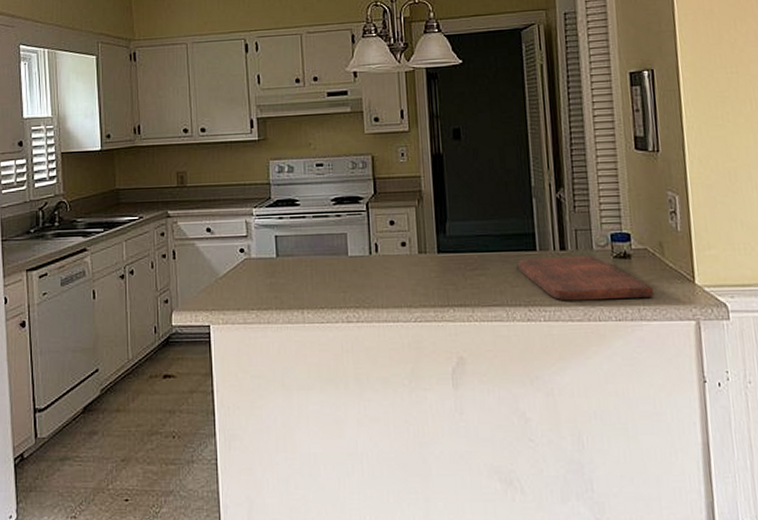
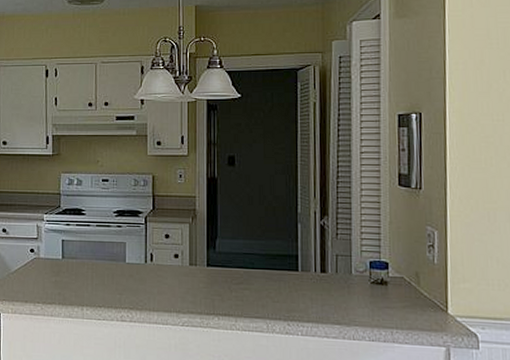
cutting board: present [518,256,654,301] -> none [281,277,407,322]

